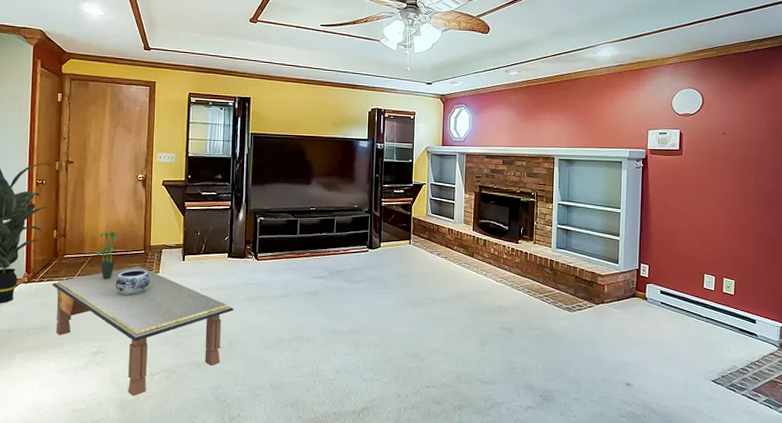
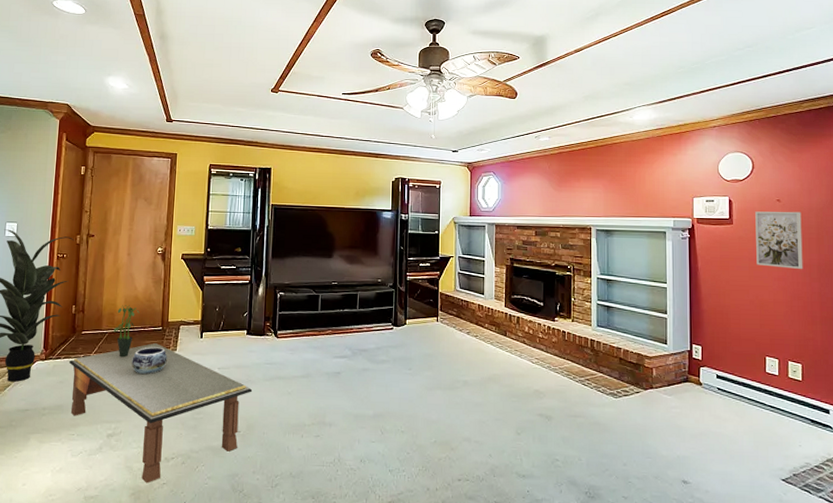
wall art: none [701,143,743,196] -> present [755,211,803,269]

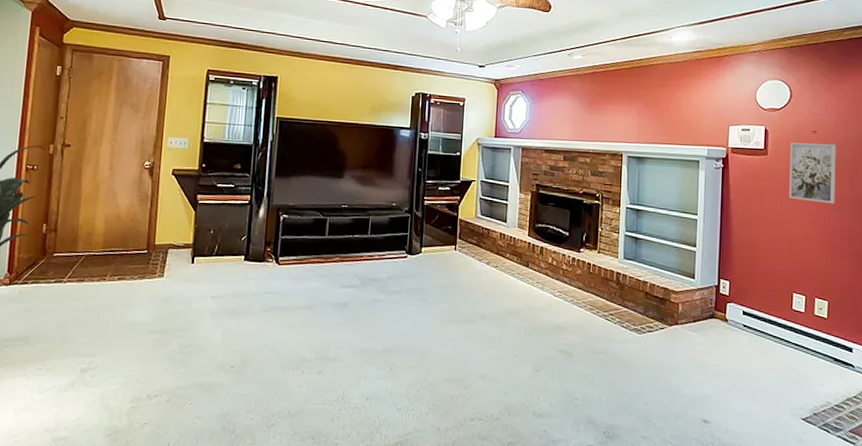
coffee table: present [69,343,253,483] -> none [38,268,249,423]
potted plant: present [113,305,140,357] -> none [91,224,122,284]
decorative bowl: present [131,347,167,375] -> none [111,272,153,303]

